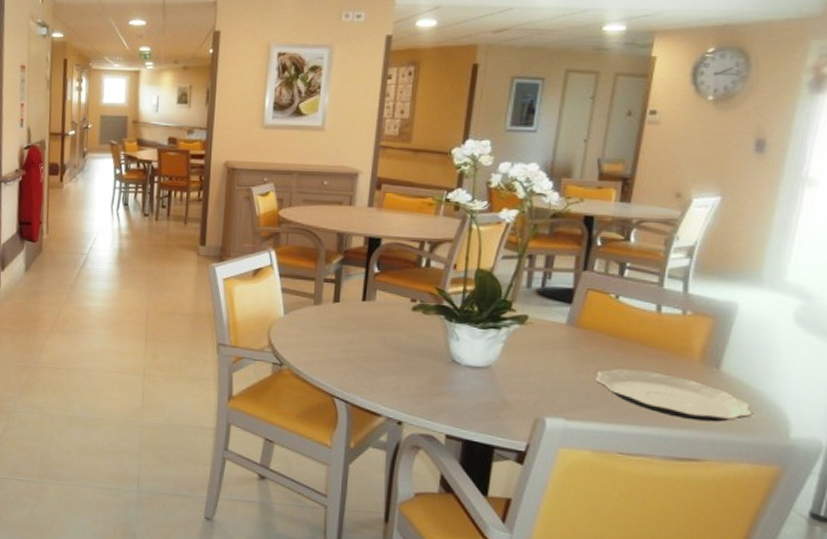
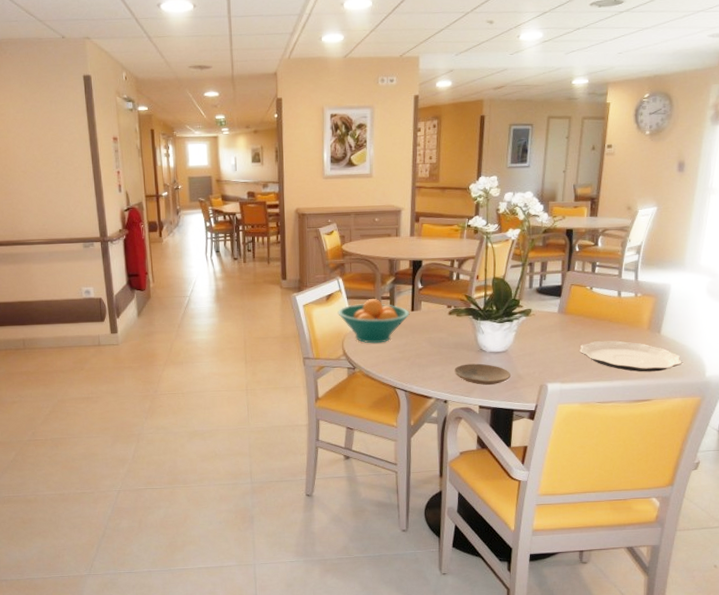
fruit bowl: none [266,280,360,338] -> present [338,299,410,344]
plate: none [414,377,493,409] -> present [454,363,510,385]

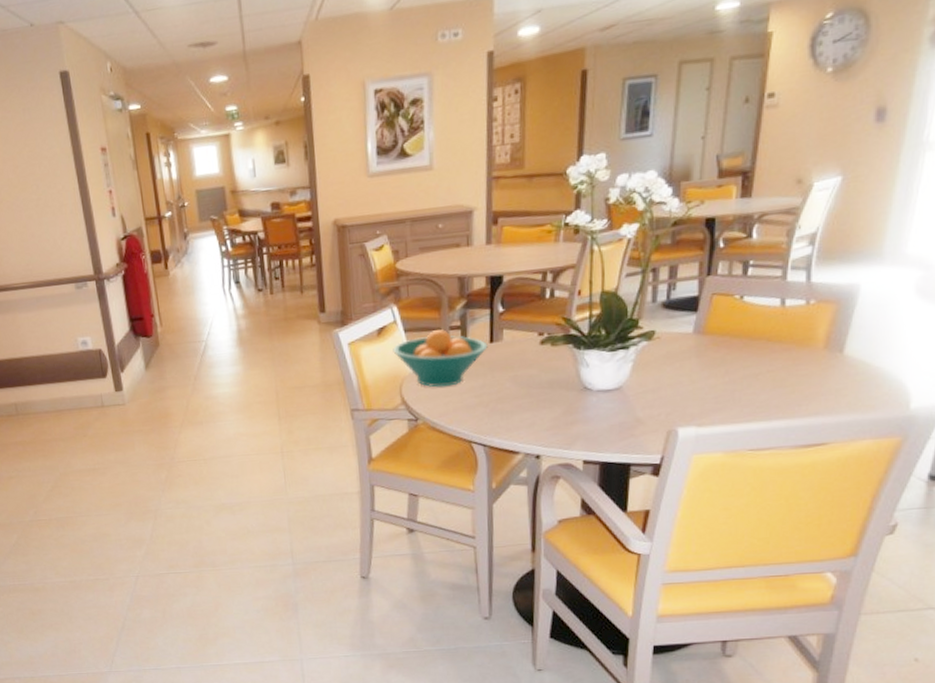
plate: present [454,363,510,385] -> none [549,406,626,434]
plate: present [580,340,682,372] -> none [724,366,875,407]

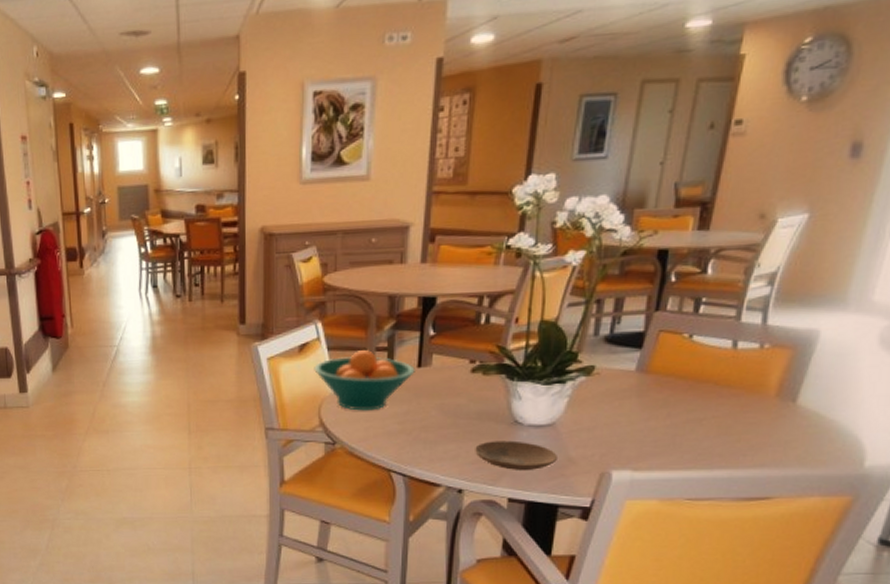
plate: none [549,406,626,434] -> present [475,440,557,470]

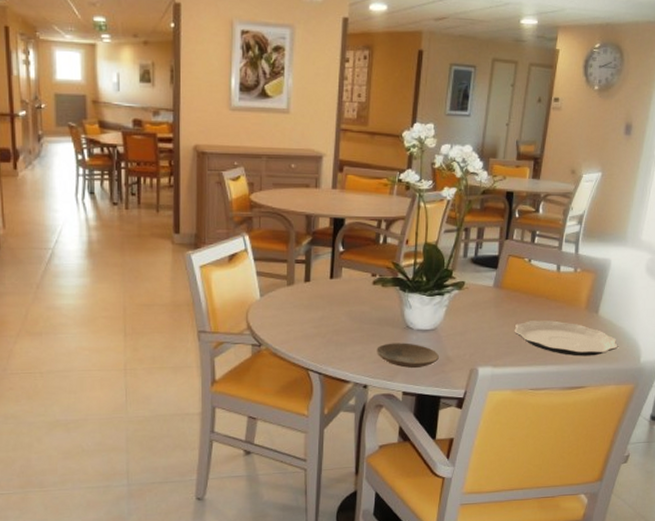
fruit bowl: present [314,350,415,411] -> none [242,262,328,316]
plate: none [665,412,828,459] -> present [514,320,618,356]

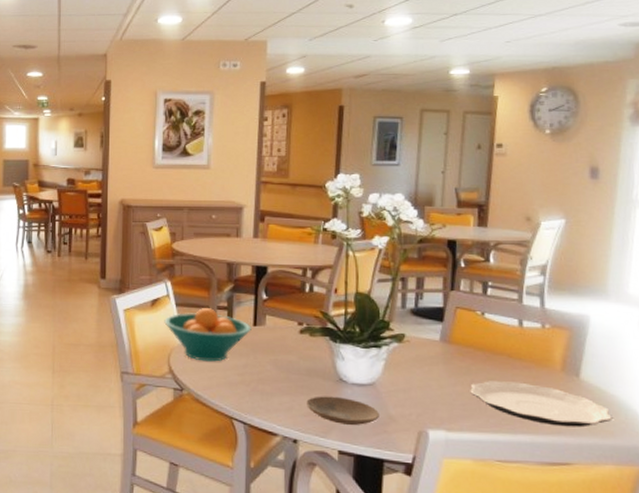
fruit bowl: none [242,262,328,316] -> present [164,308,252,362]

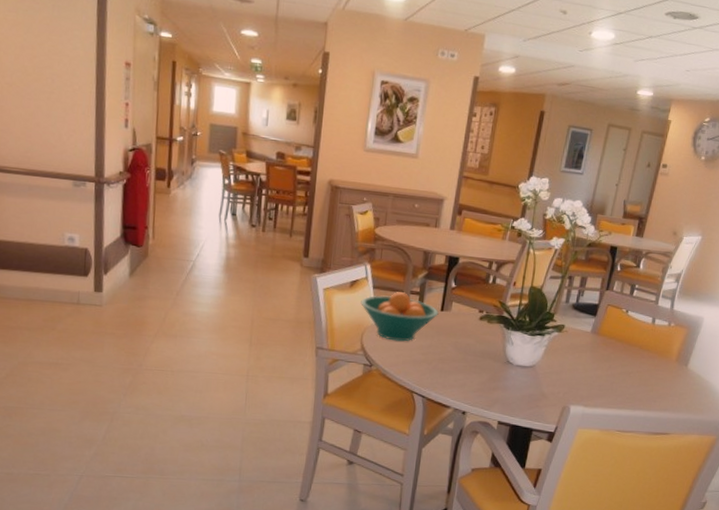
plate: present [306,396,379,425] -> none [477,375,535,400]
plate: present [470,381,613,428] -> none [607,367,704,406]

